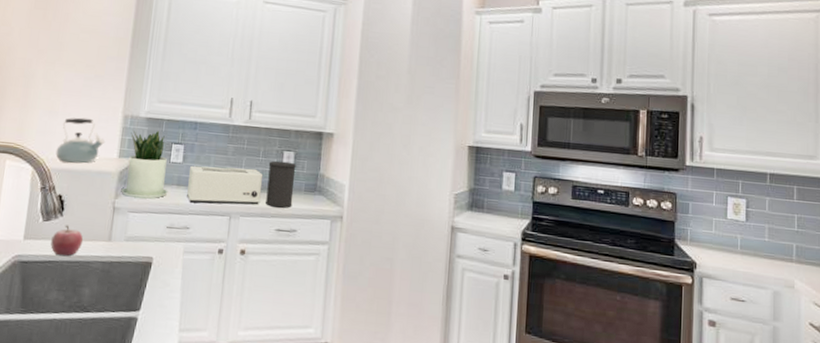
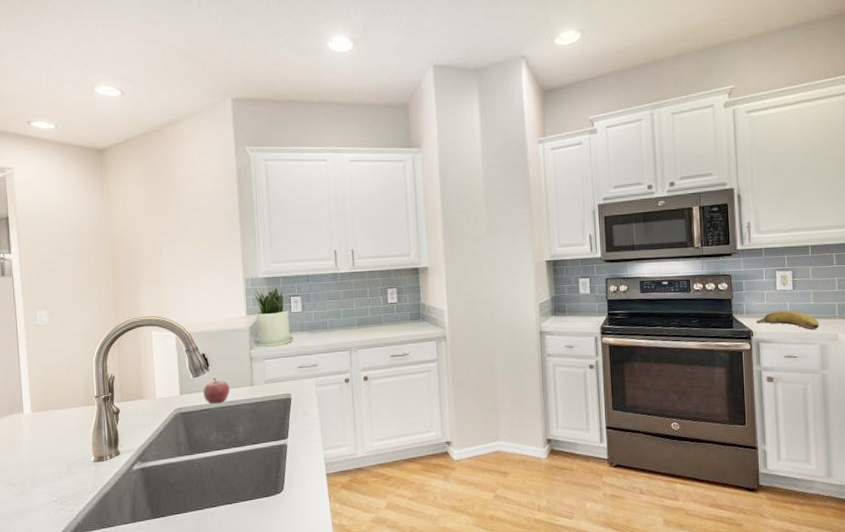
kettle: present [55,117,106,164] -> none [192,285,233,327]
toaster: present [187,165,263,205] -> none [309,307,374,344]
canister: present [265,160,296,208] -> none [376,297,402,337]
fruit: none [701,243,773,272] -> present [756,310,819,330]

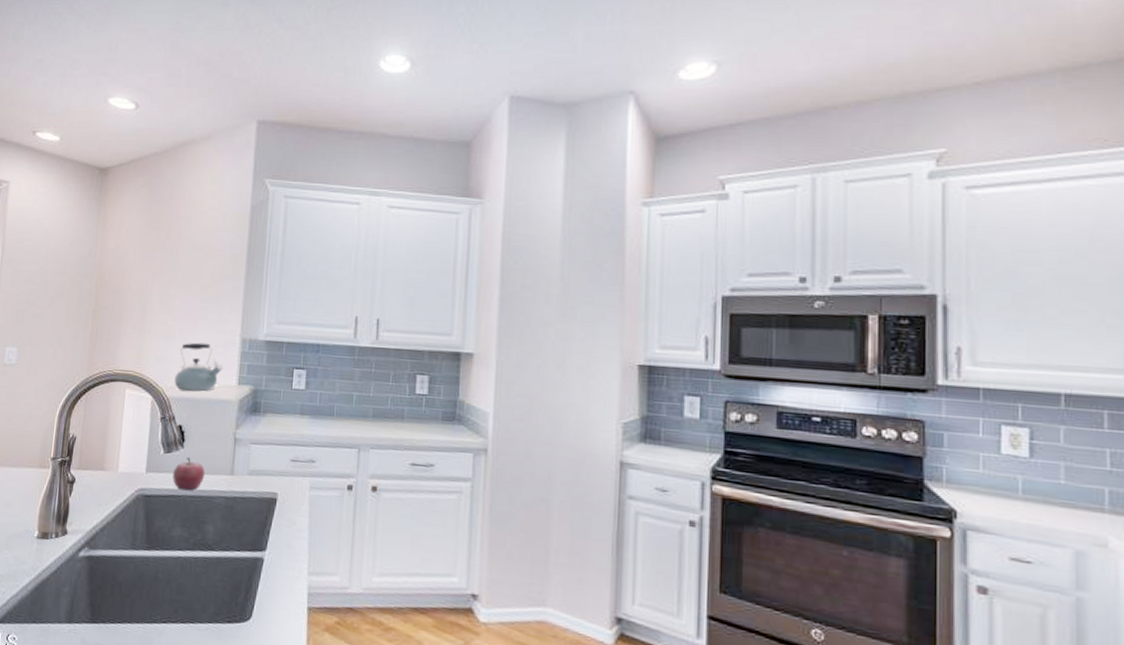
kettle: none [192,285,233,327] -> present [174,342,224,392]
planter: present [253,287,294,347] -> none [242,354,291,429]
fruit: present [756,310,819,330] -> none [962,486,1073,525]

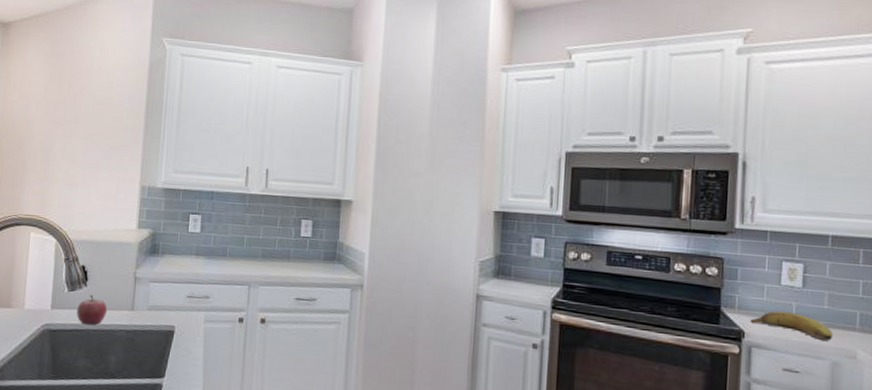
kettle: present [174,342,224,392] -> none [77,189,125,235]
fruit: none [962,486,1073,525] -> present [750,311,832,342]

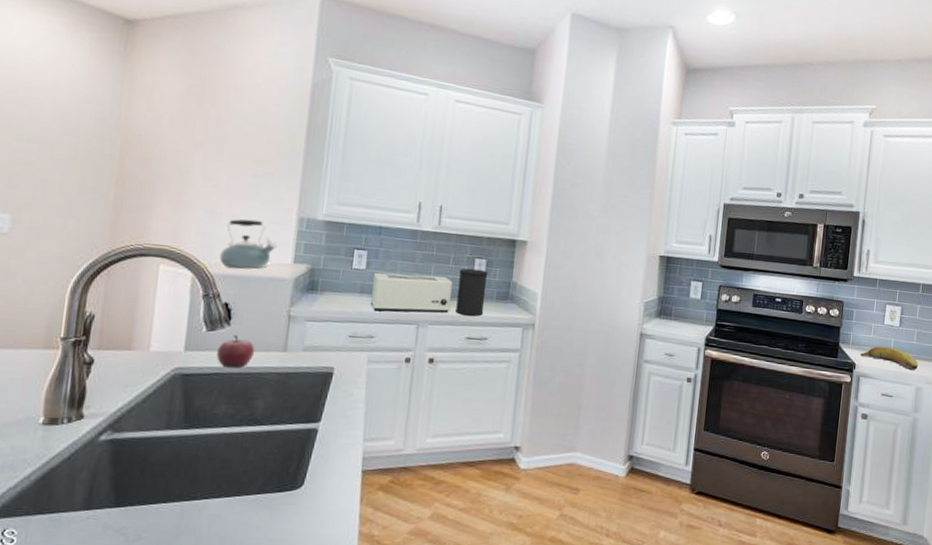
kettle: none [77,189,125,235] -> present [219,219,278,270]
toaster: none [206,235,282,274] -> present [371,272,454,314]
canister: none [284,229,315,277] -> present [455,268,488,316]

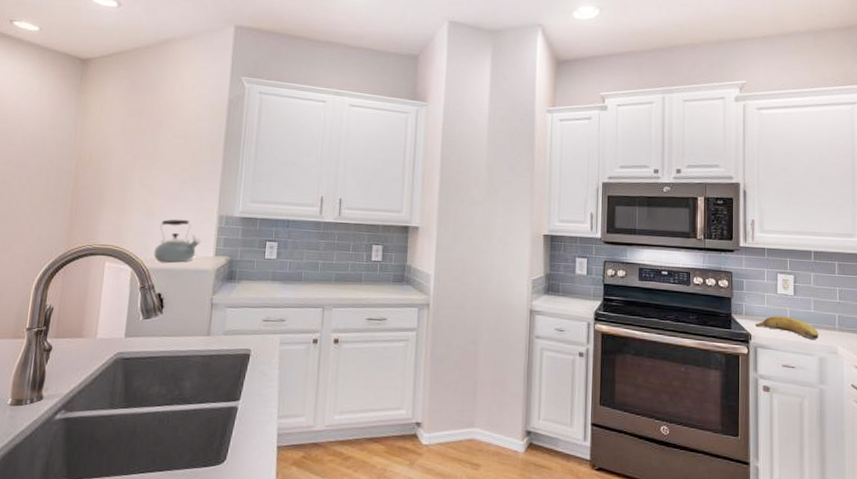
fruit: present [217,335,255,368] -> none [151,322,183,352]
toaster: present [371,272,454,314] -> none [282,261,354,297]
canister: present [455,268,488,316] -> none [357,254,385,298]

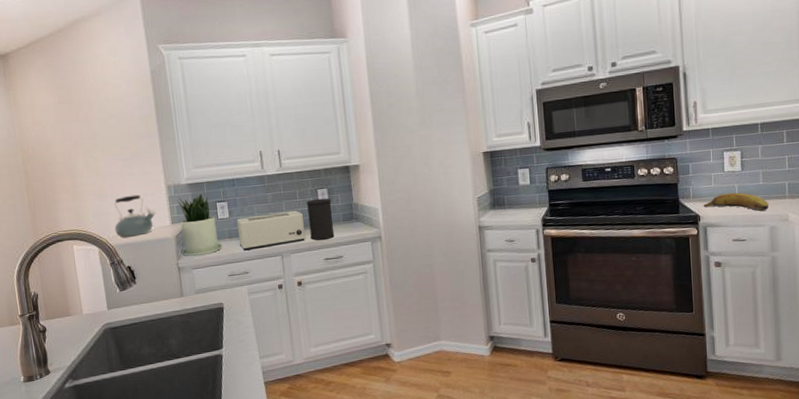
planter: none [218,229,264,294] -> present [177,193,223,256]
toaster: none [282,261,354,297] -> present [237,210,306,251]
canister: none [357,254,385,298] -> present [306,198,335,241]

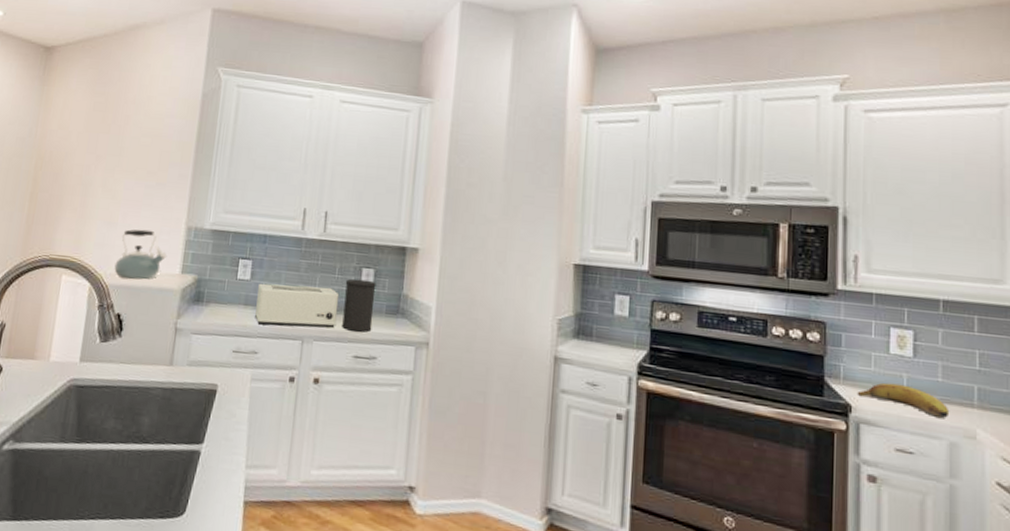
planter: present [177,193,223,256] -> none [183,243,235,320]

